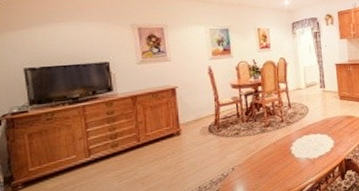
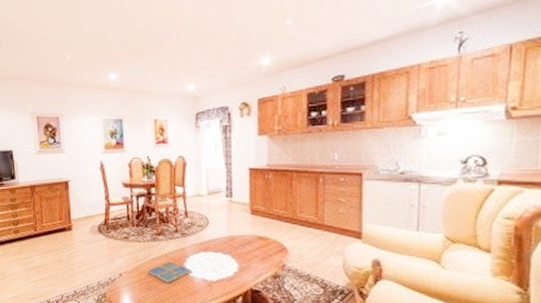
drink coaster: none [258,148,298,169] -> present [147,261,192,284]

